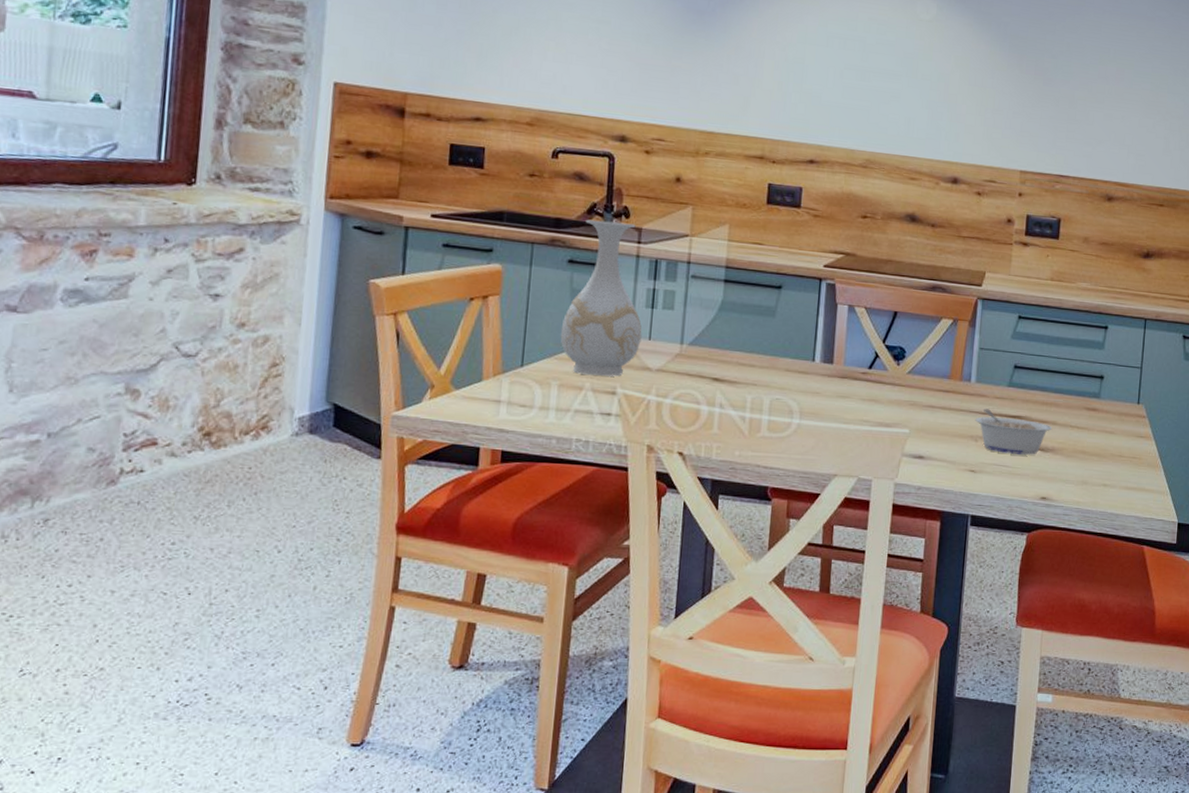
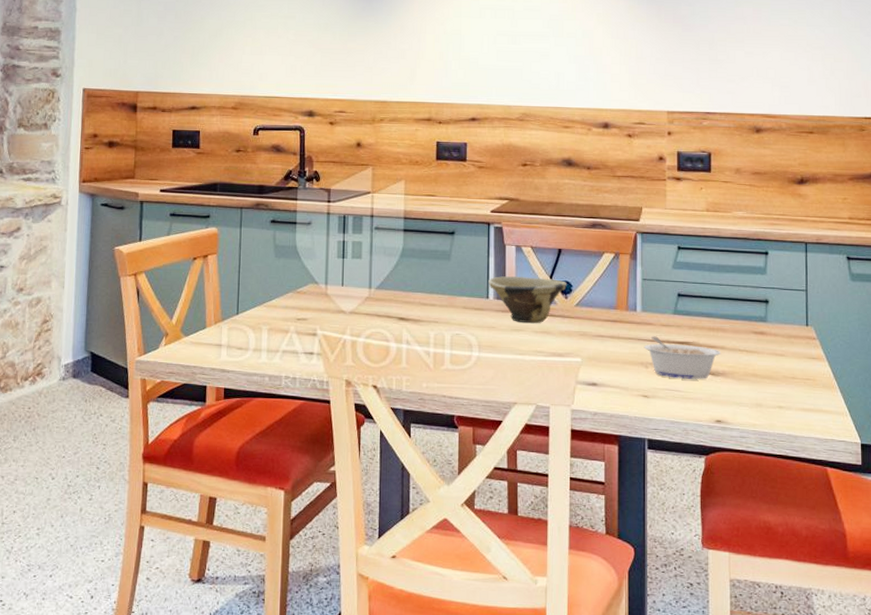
vase: present [560,219,642,377] -> none [267,184,336,320]
bowl: none [815,337,901,391] -> present [488,276,567,324]

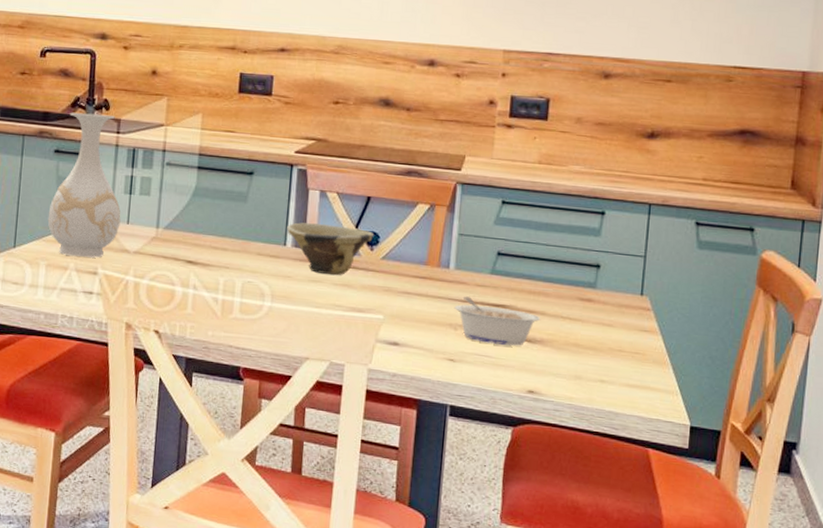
vase: none [267,184,336,320] -> present [47,112,121,258]

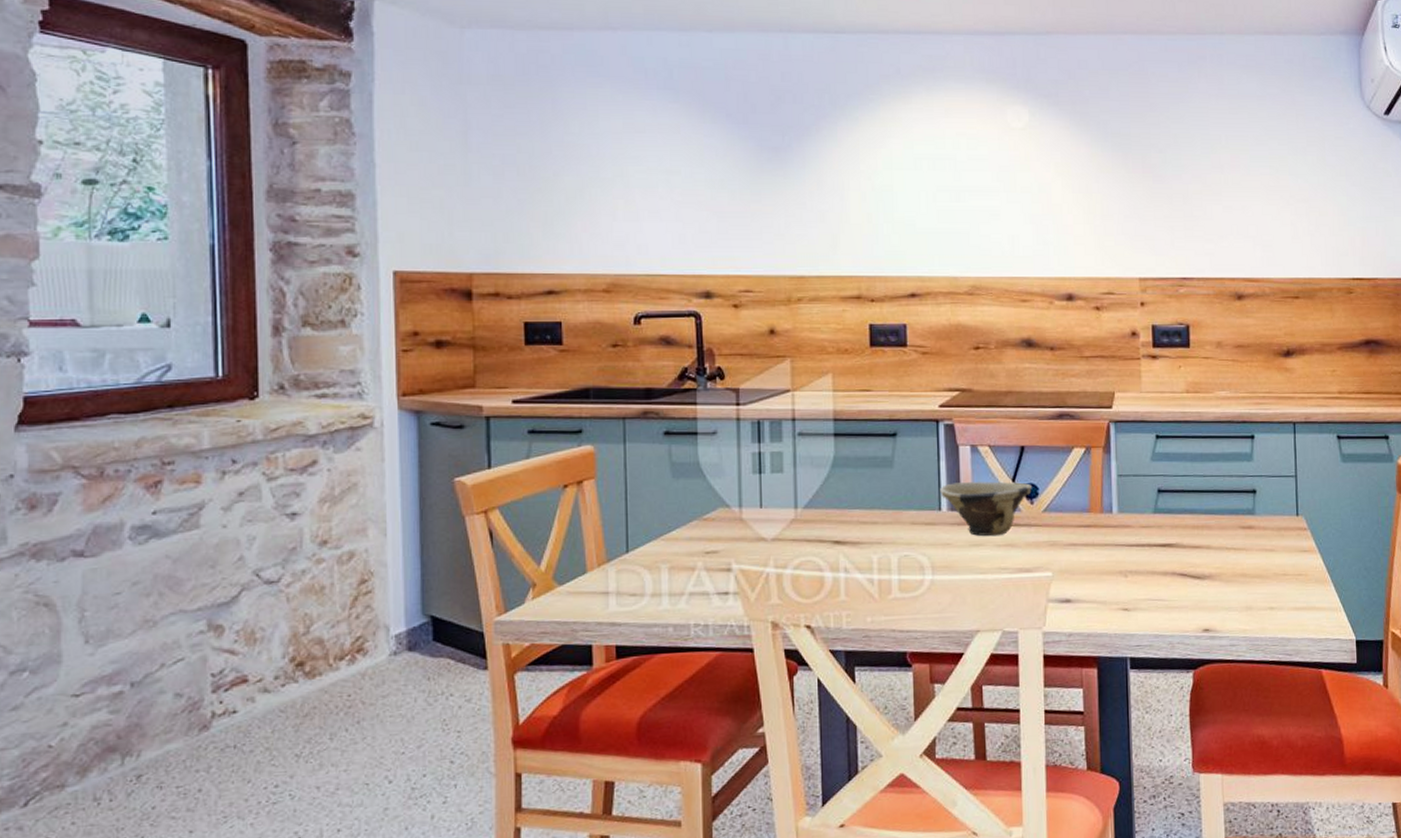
vase: present [47,112,121,258] -> none [664,385,752,553]
legume: present [454,296,540,346] -> none [1122,540,1206,586]

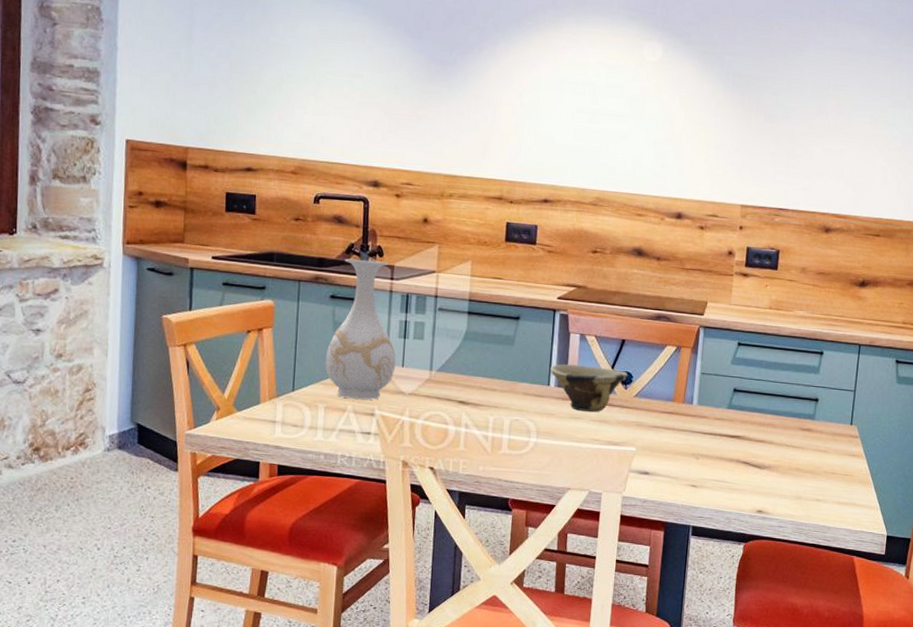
vase: none [664,385,752,553] -> present [325,258,396,400]

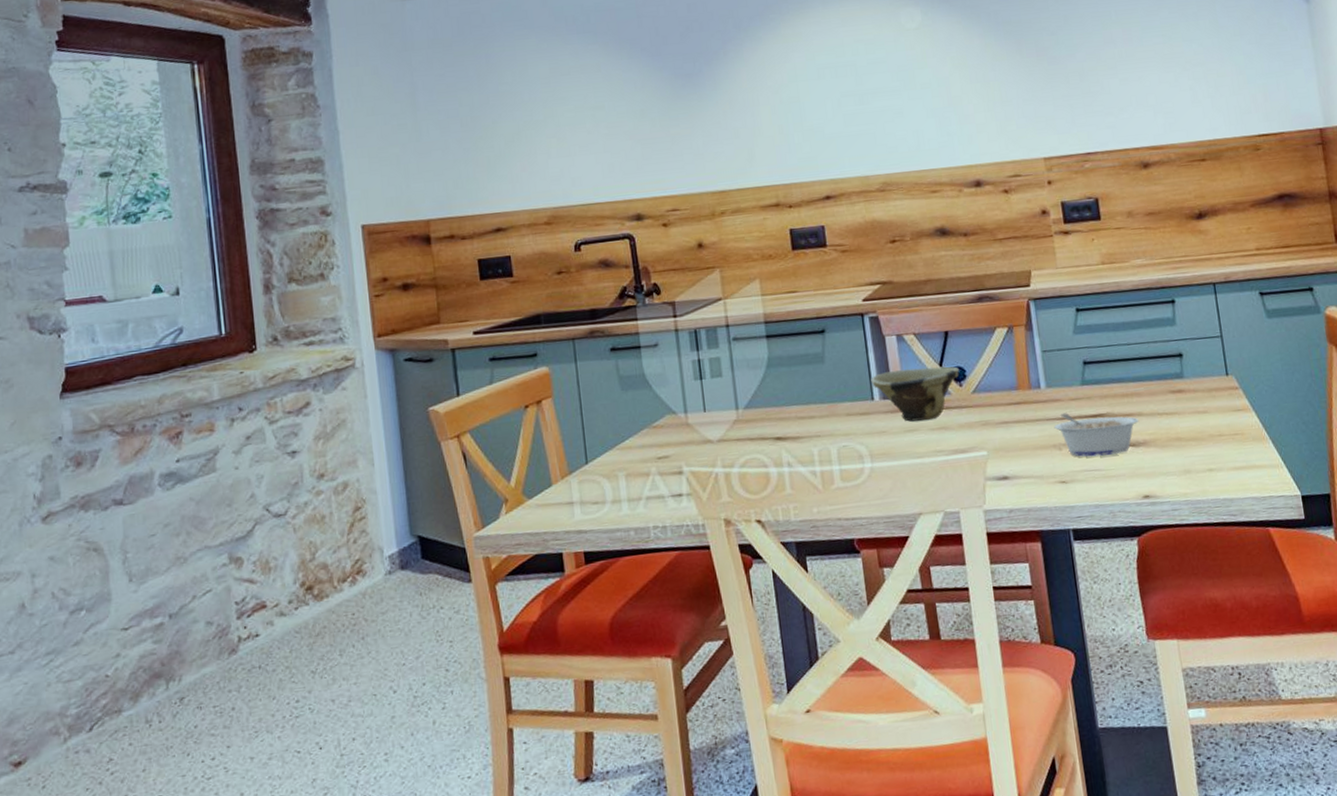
vase: present [325,258,396,400] -> none [616,299,697,460]
legume: none [696,429,768,472] -> present [1054,413,1138,457]

